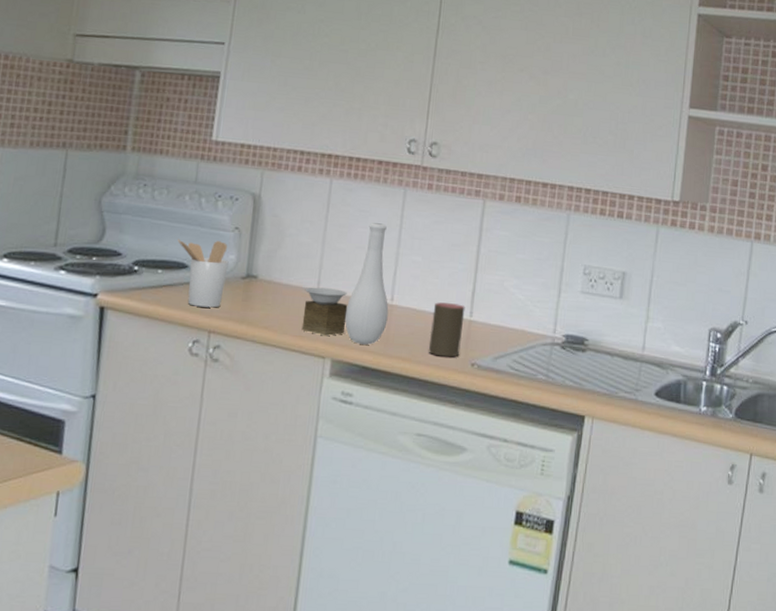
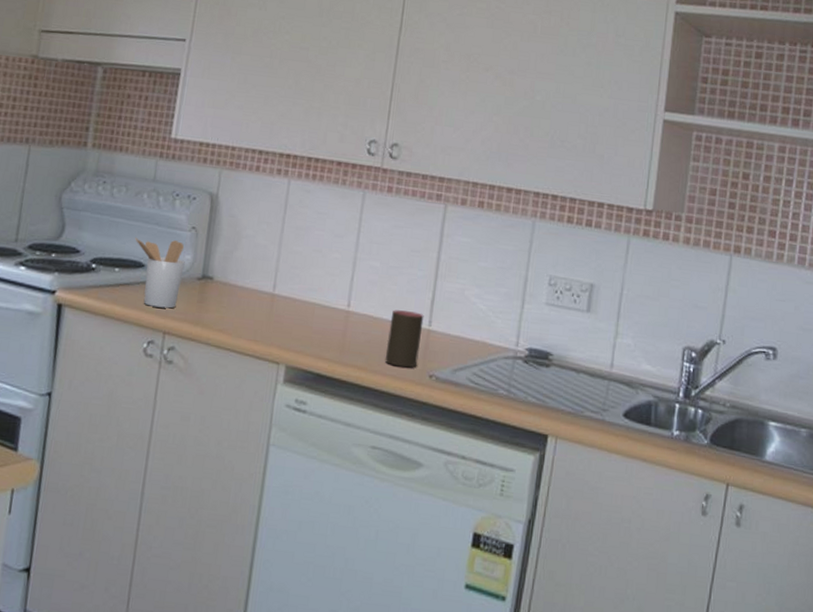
vase: present [301,223,389,345] -> none [256,225,345,352]

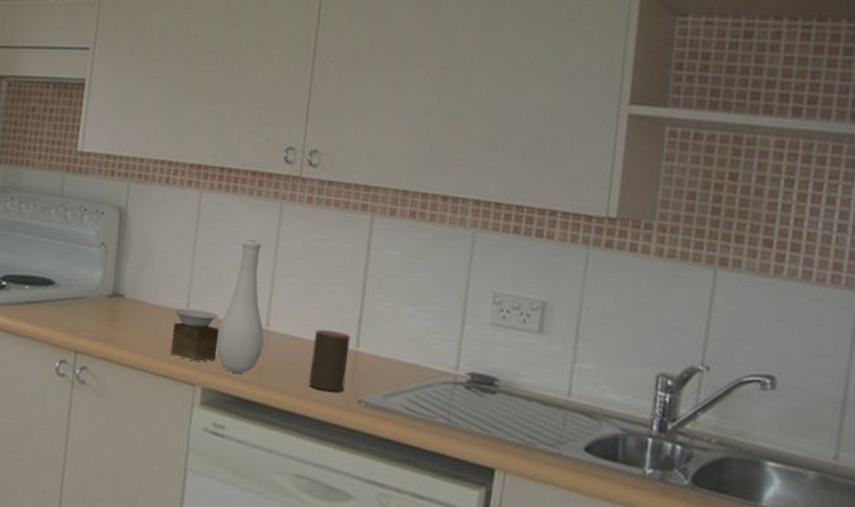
utensil holder: present [135,237,185,309] -> none [44,254,95,327]
vase: none [256,225,345,352] -> present [170,239,264,374]

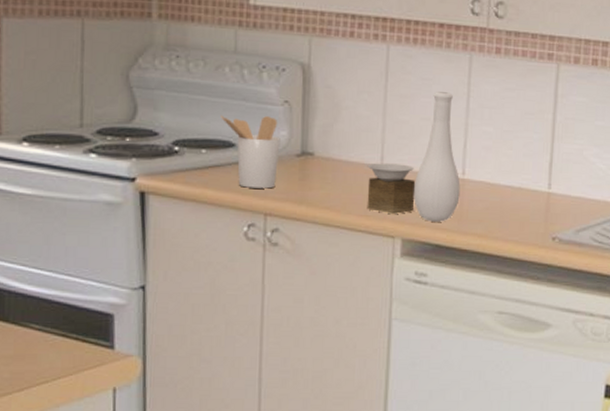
utensil holder: none [44,254,95,327] -> present [221,115,280,189]
cup: present [309,329,351,392] -> none [506,175,543,232]

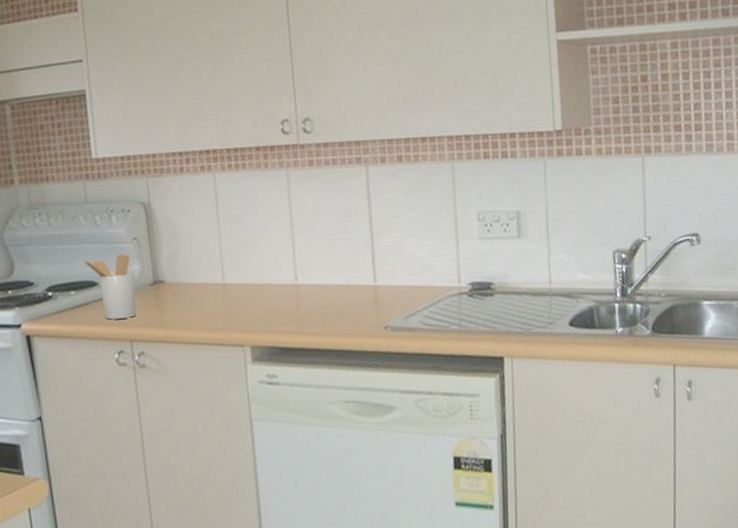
vase: present [367,91,461,222] -> none [211,208,296,327]

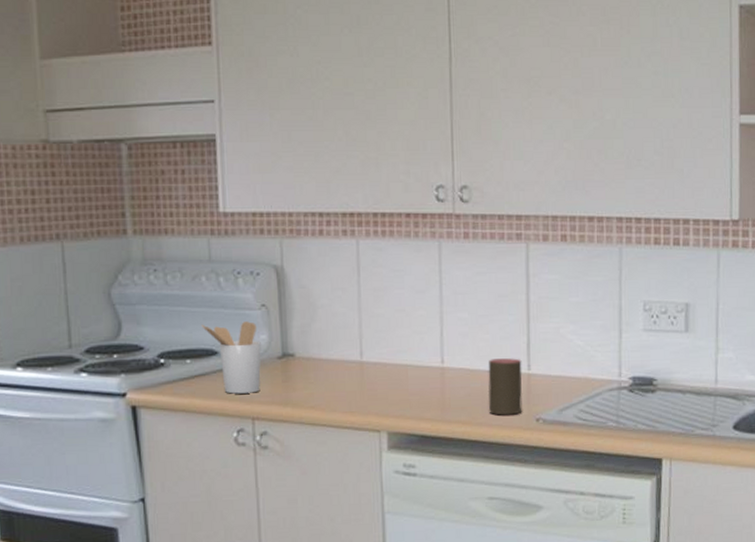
cup: none [337,271,372,325] -> present [487,358,522,416]

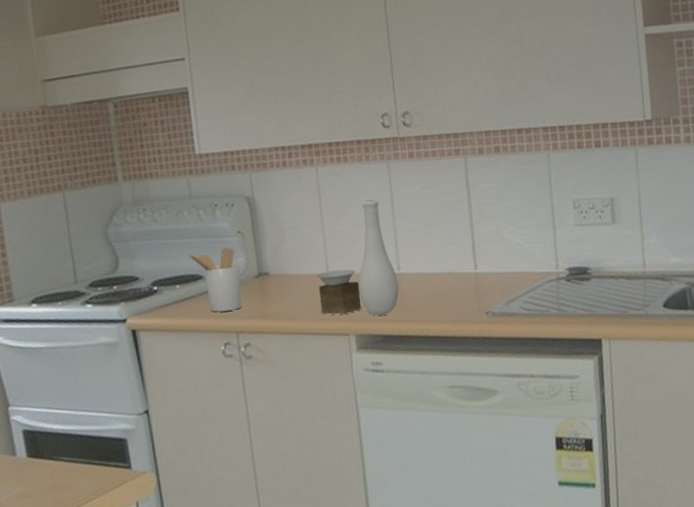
vase: none [347,282,441,413] -> present [315,199,399,316]
cup: present [487,358,522,416] -> none [439,259,473,312]

